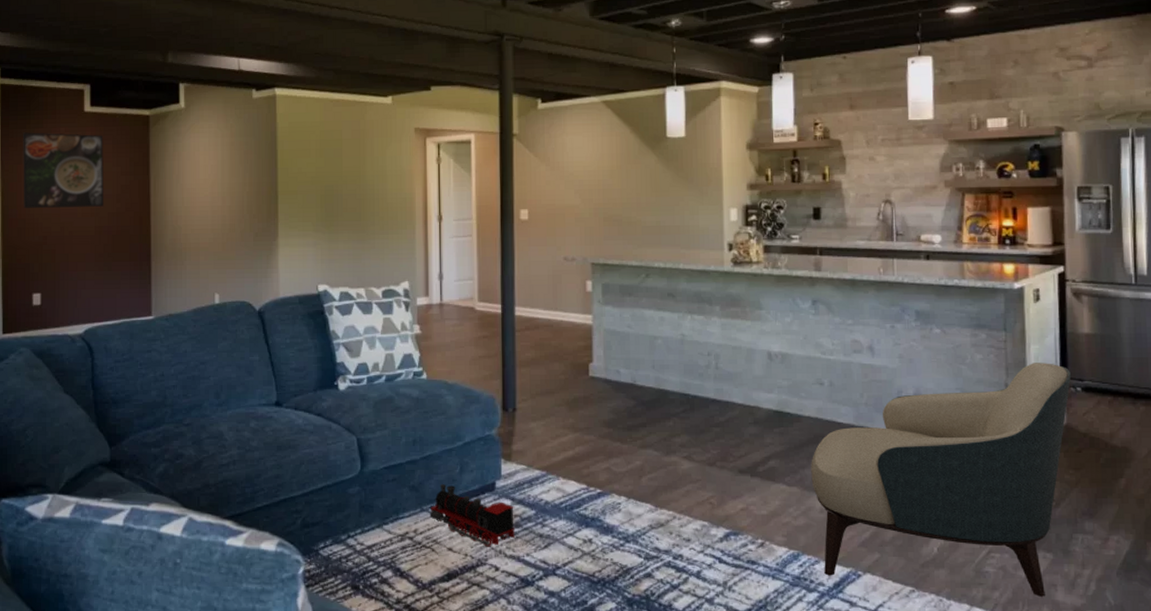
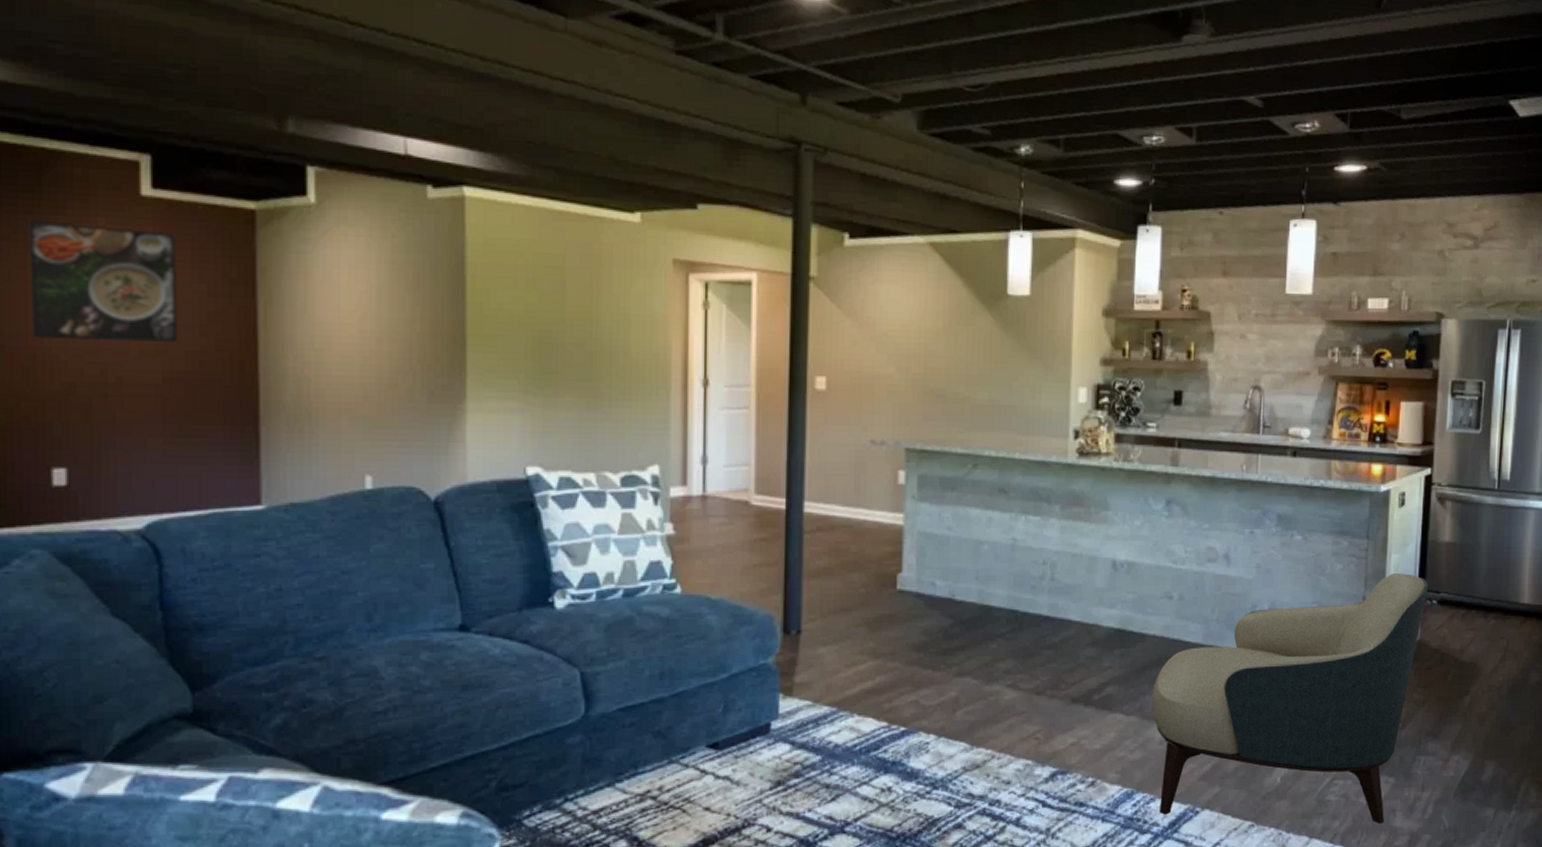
toy train: present [429,483,515,547] -> none [680,726,795,804]

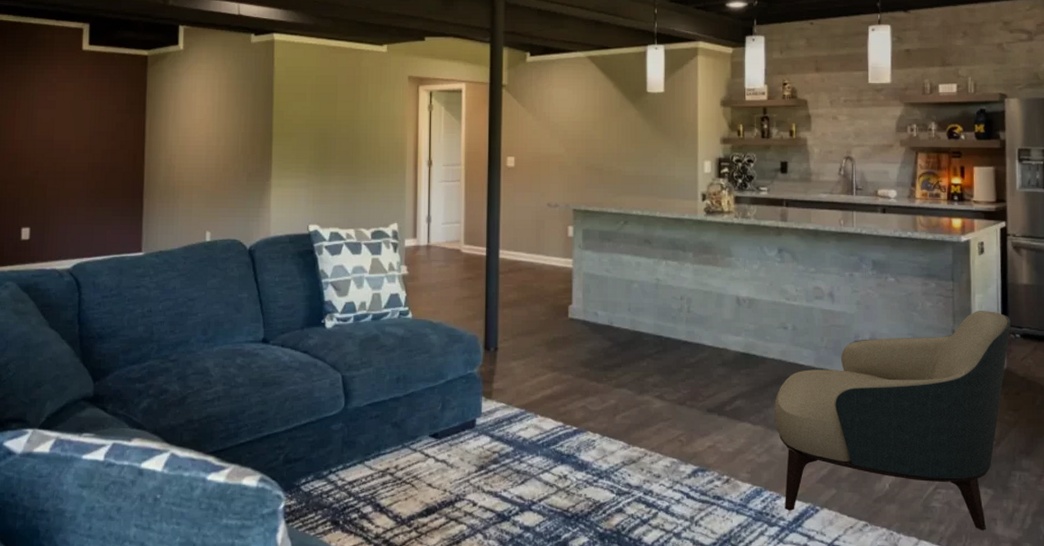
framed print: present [27,219,179,344] -> none [16,68,101,145]

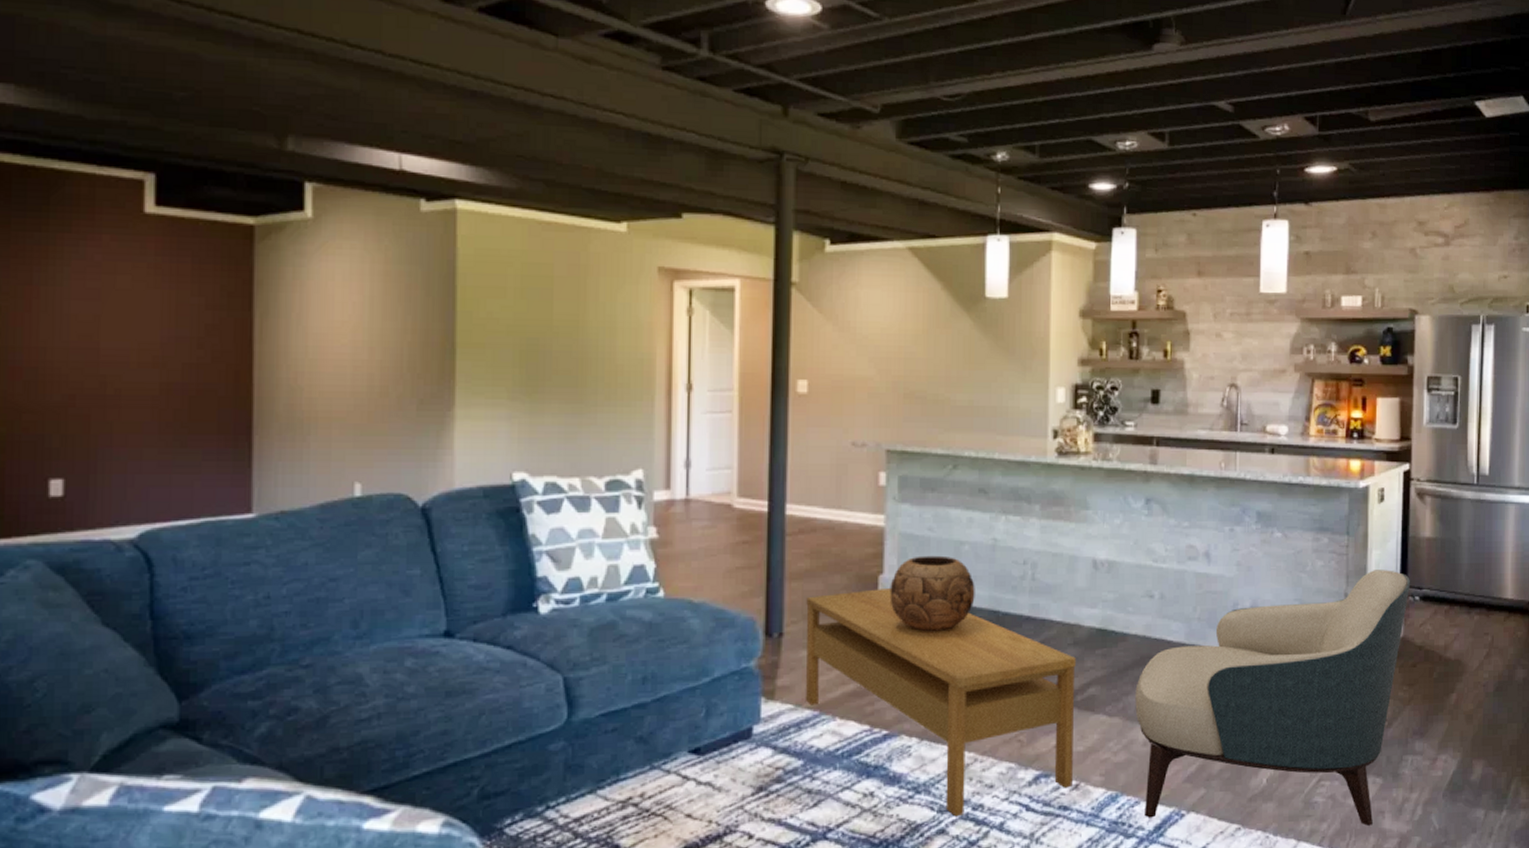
coffee table: none [514,315,724,499] -> present [806,587,1076,817]
decorative bowl: none [577,291,643,351] -> present [890,555,975,632]

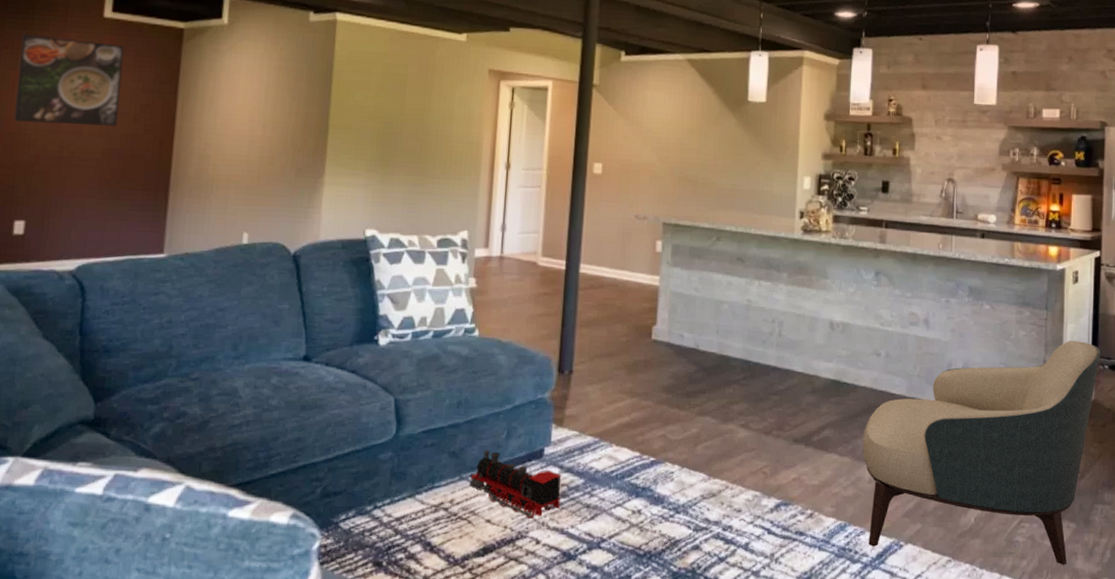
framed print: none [33,237,177,356] -> present [13,34,125,127]
toy train: none [662,731,777,810] -> present [469,449,563,519]
coffee table: present [806,587,1076,817] -> none [589,336,813,536]
decorative bowl: present [890,555,975,632] -> none [661,311,732,376]

